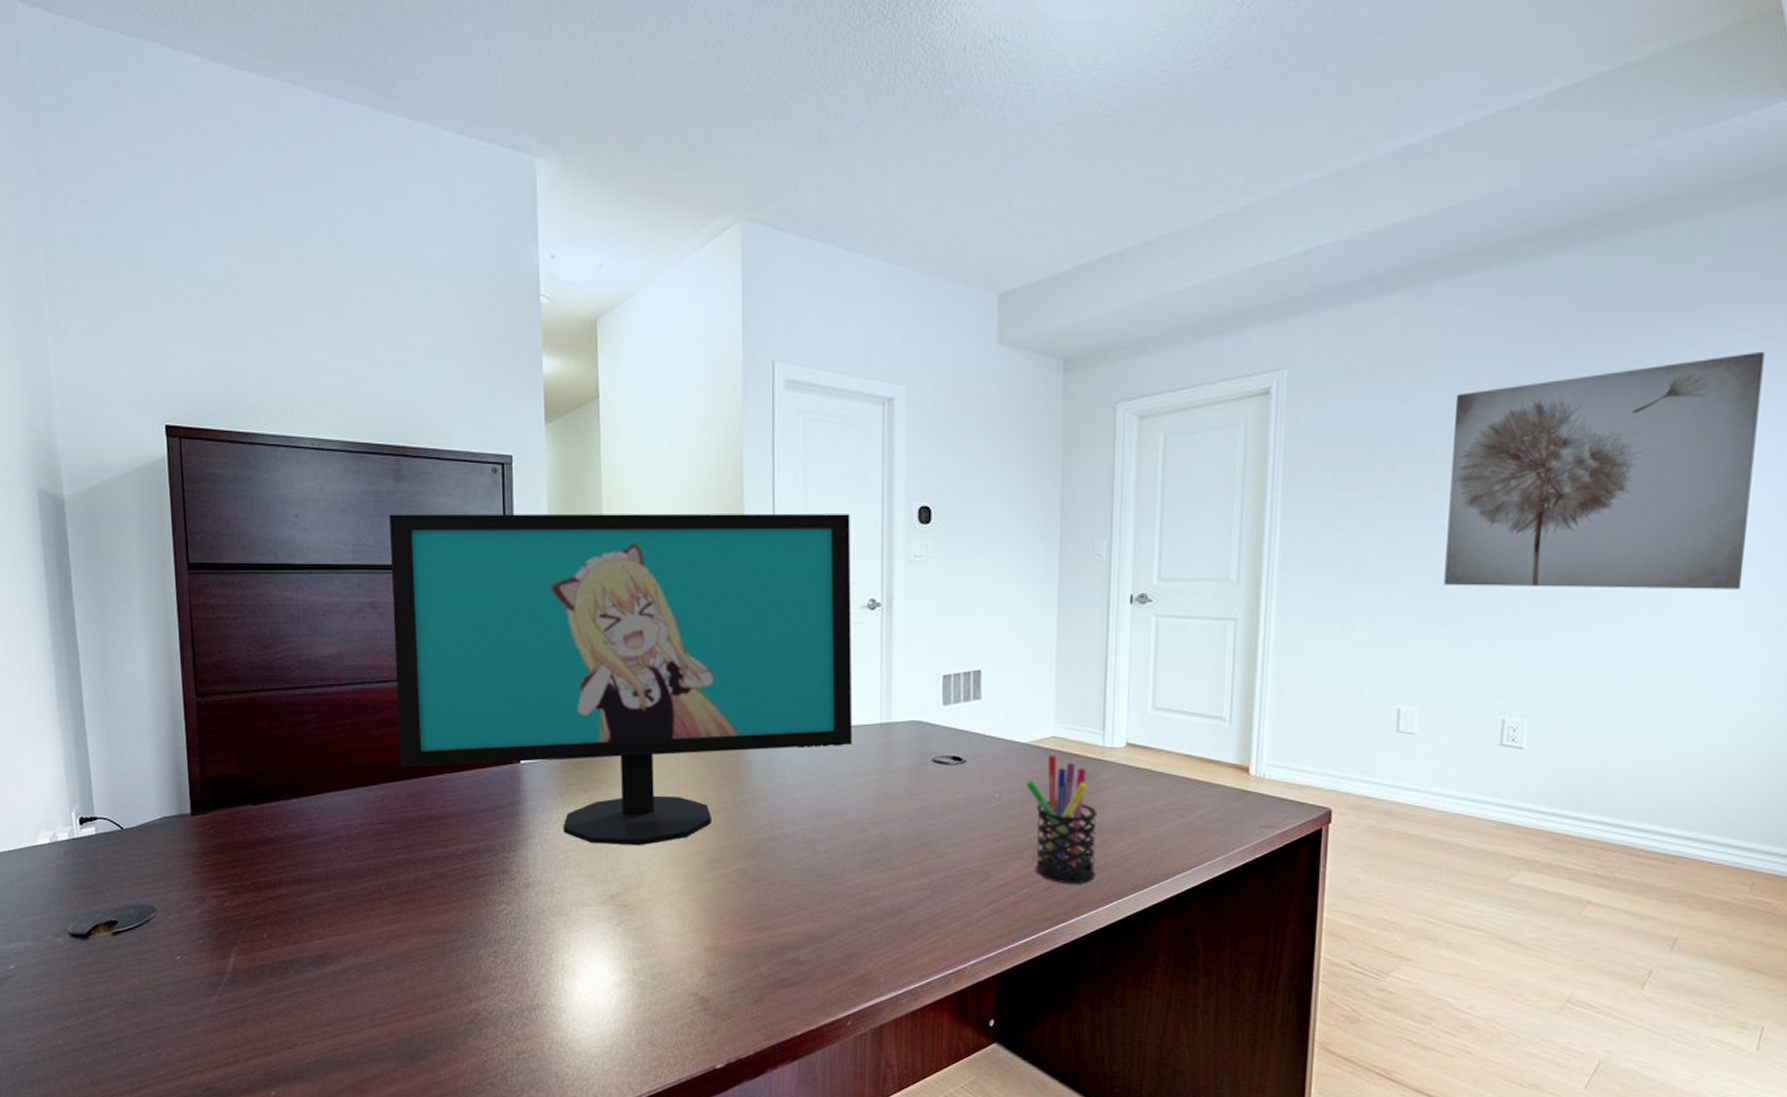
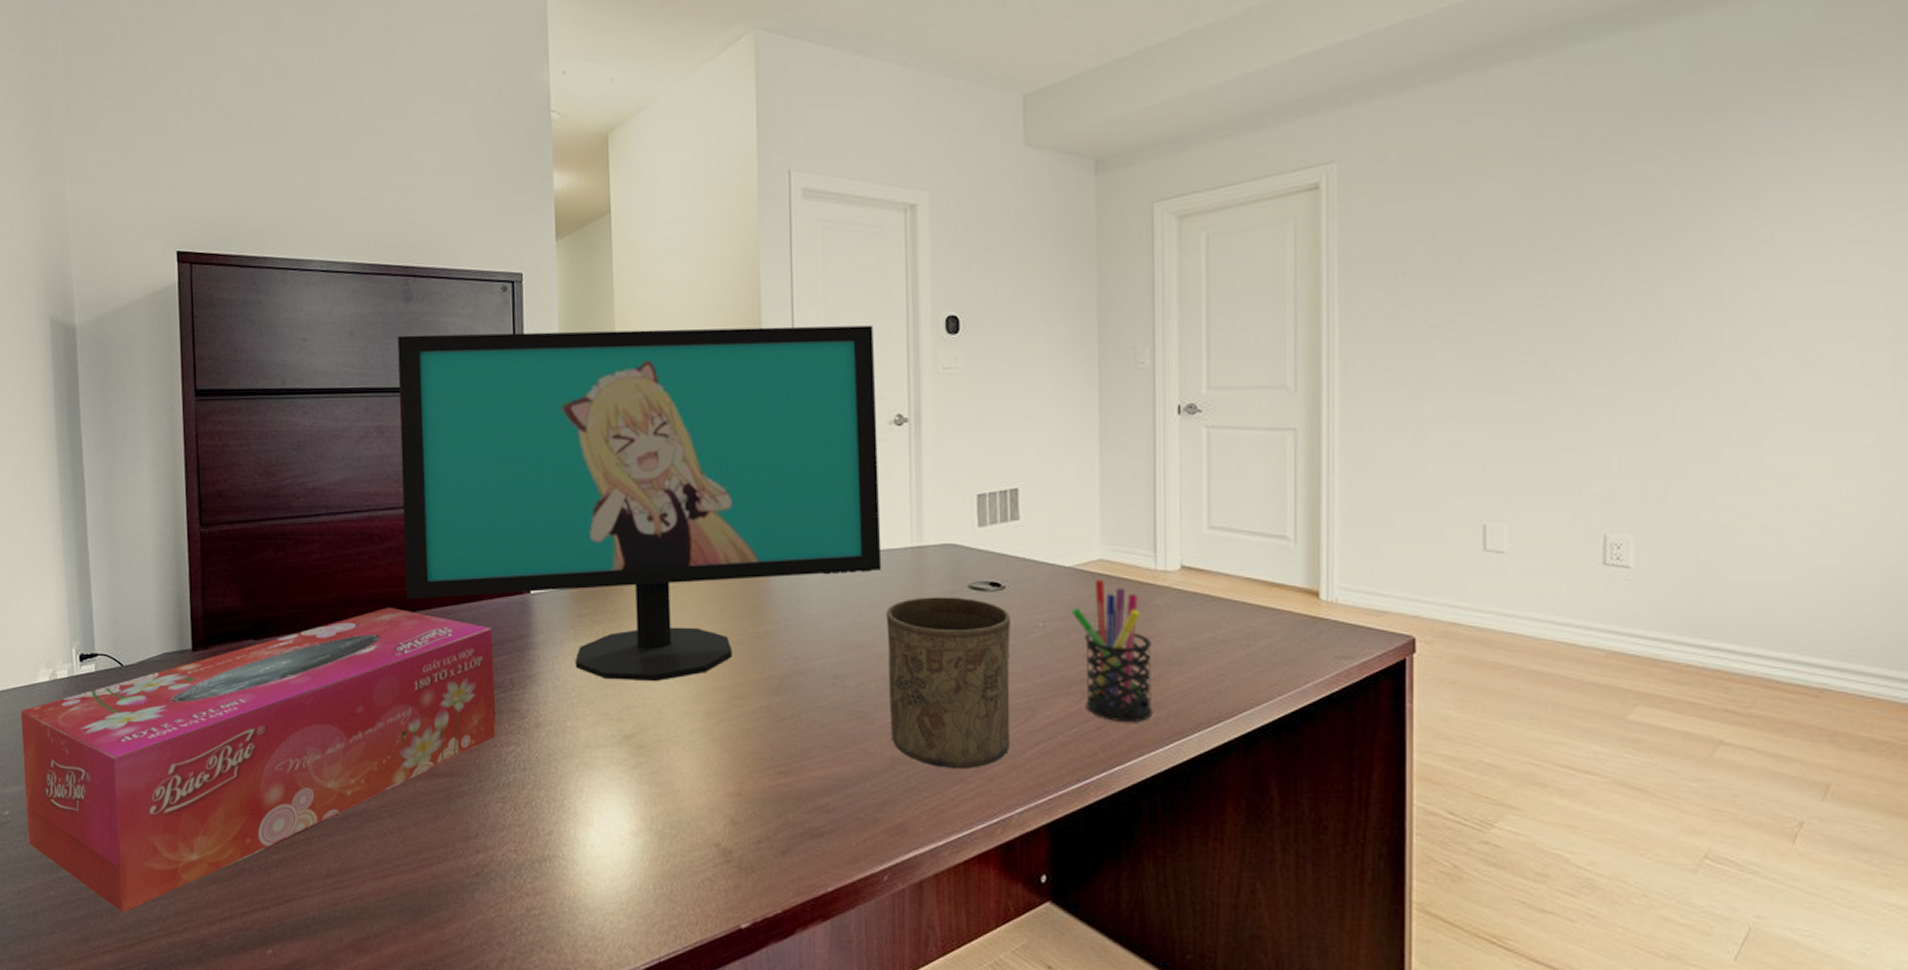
tissue box: none [22,774,488,1059] -> present [20,606,496,913]
cup: none [856,769,970,925] -> present [886,597,1011,768]
wall art: present [1444,351,1765,590] -> none [1525,128,1871,390]

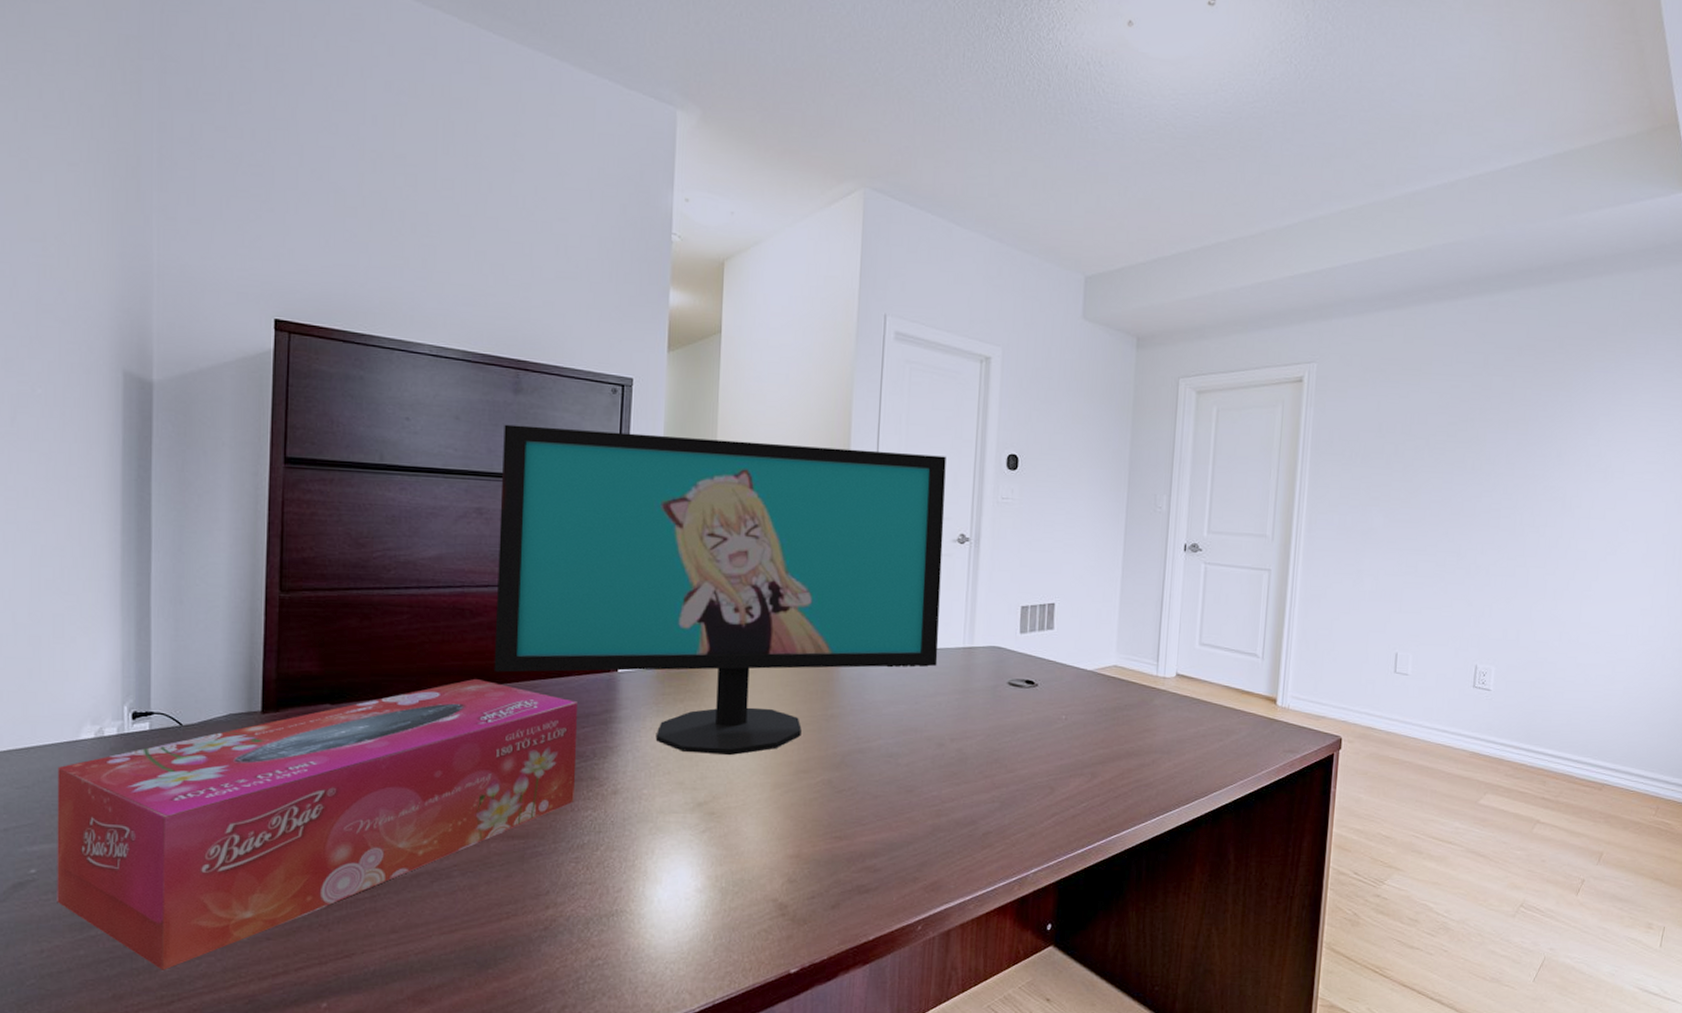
cup: present [886,597,1011,768] -> none [933,690,1040,835]
pen holder: present [1071,579,1153,723] -> none [1089,682,1150,800]

